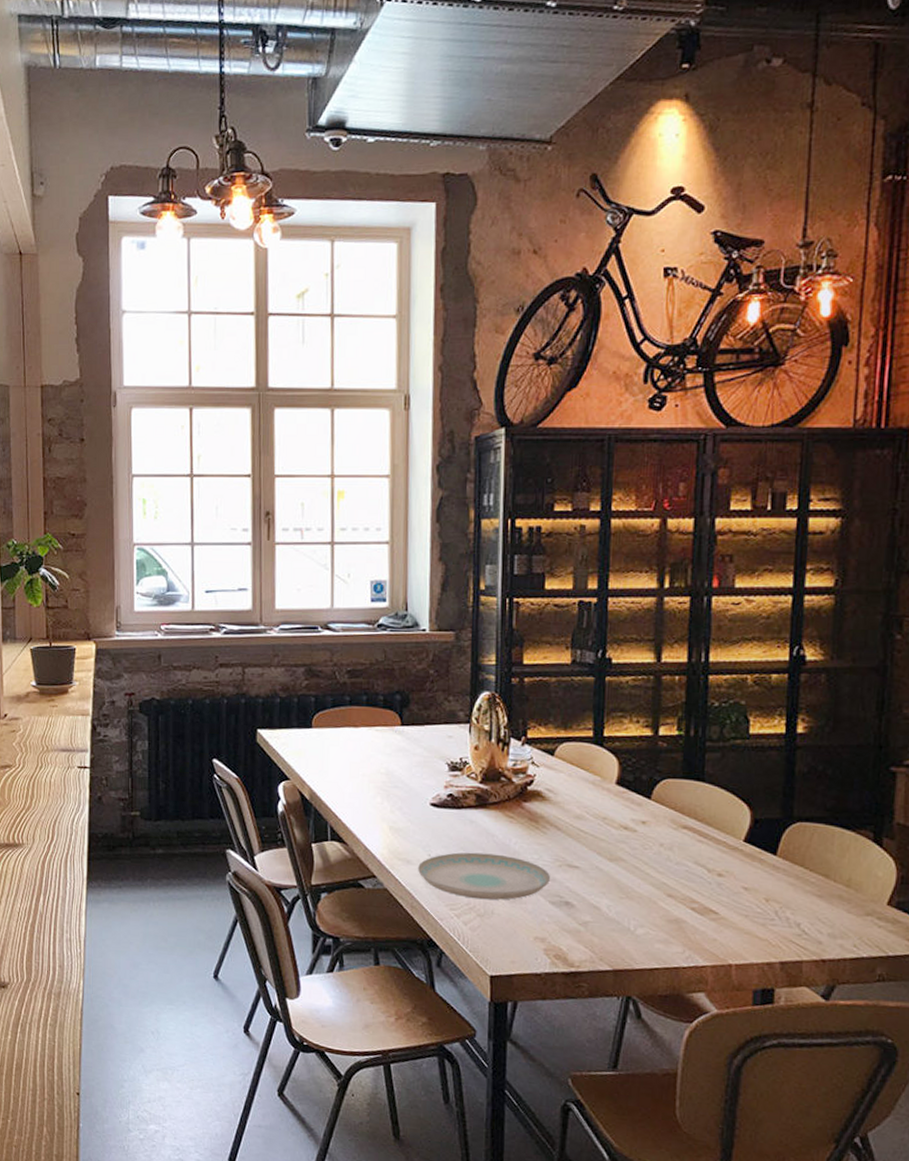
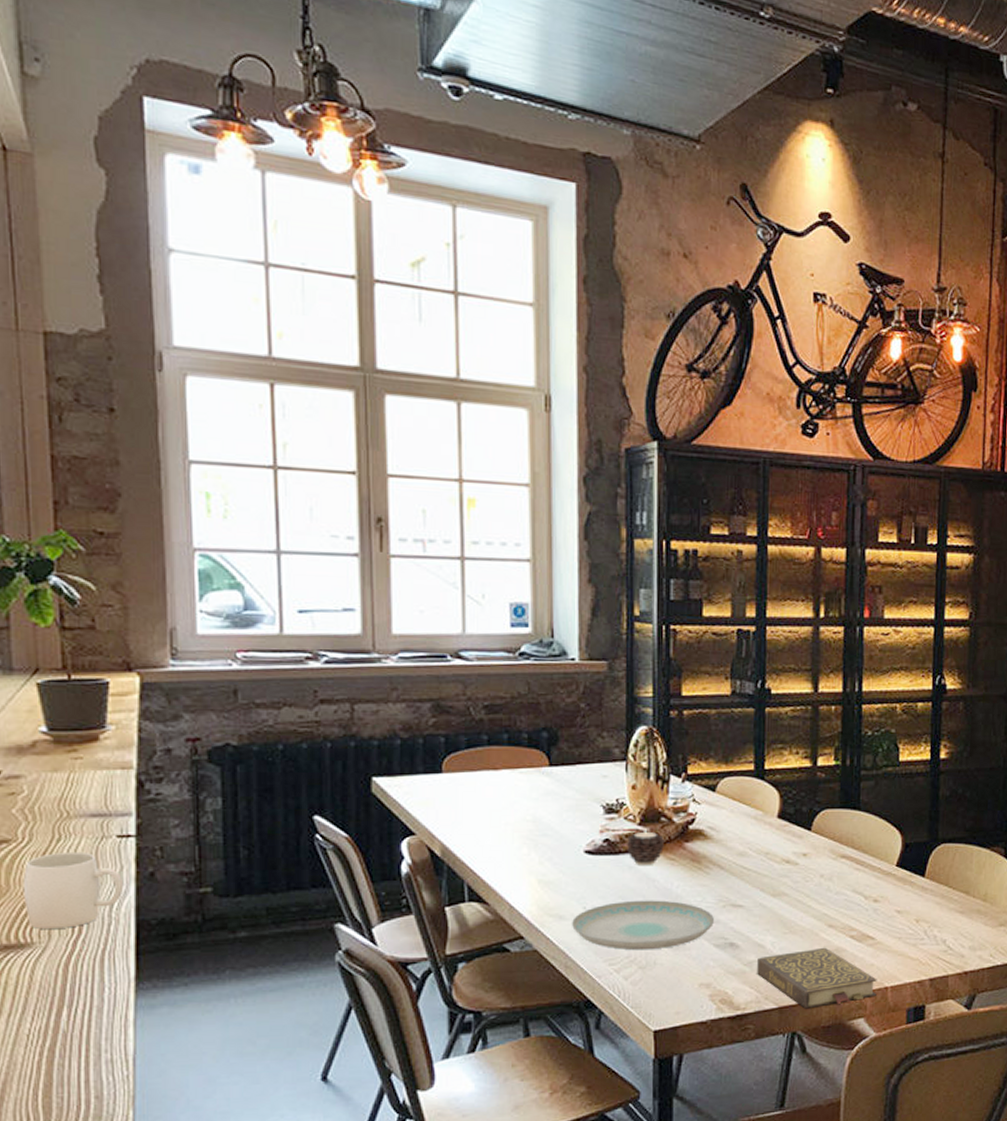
mug: none [18,777,81,835] -> present [22,851,124,930]
candle: none [468,788,503,821] -> present [626,830,664,865]
book: none [592,916,720,976] -> present [757,947,877,1009]

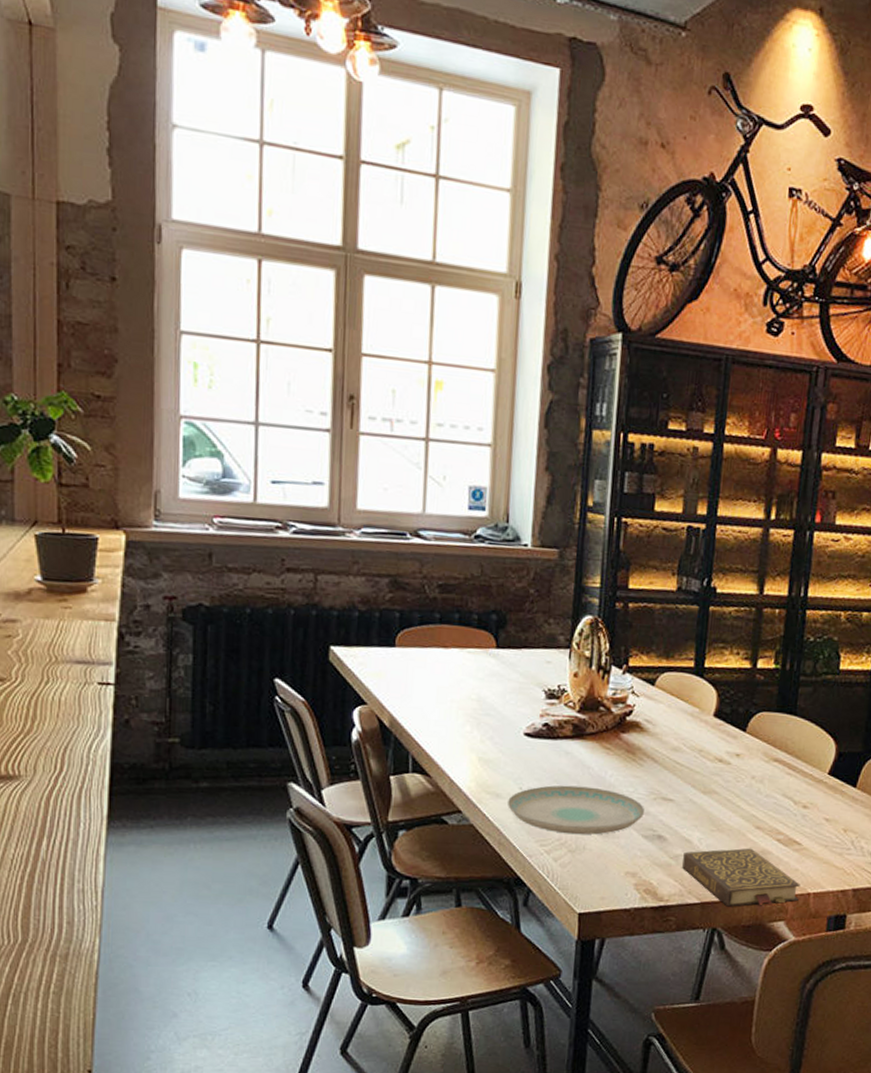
mug: present [22,851,124,930] -> none [13,694,102,765]
candle: present [626,830,664,865] -> none [564,717,601,752]

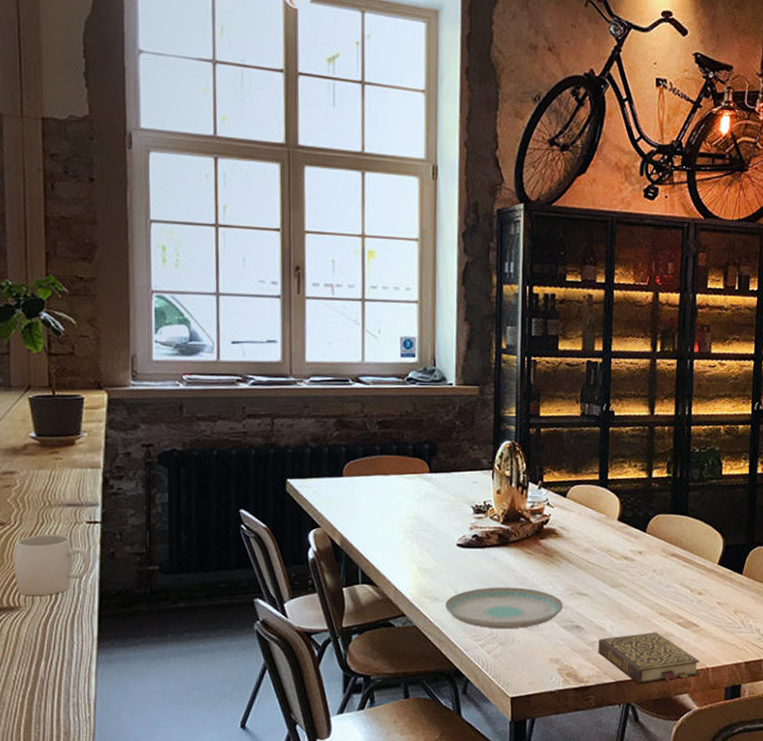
mug: none [13,694,102,765] -> present [13,533,91,597]

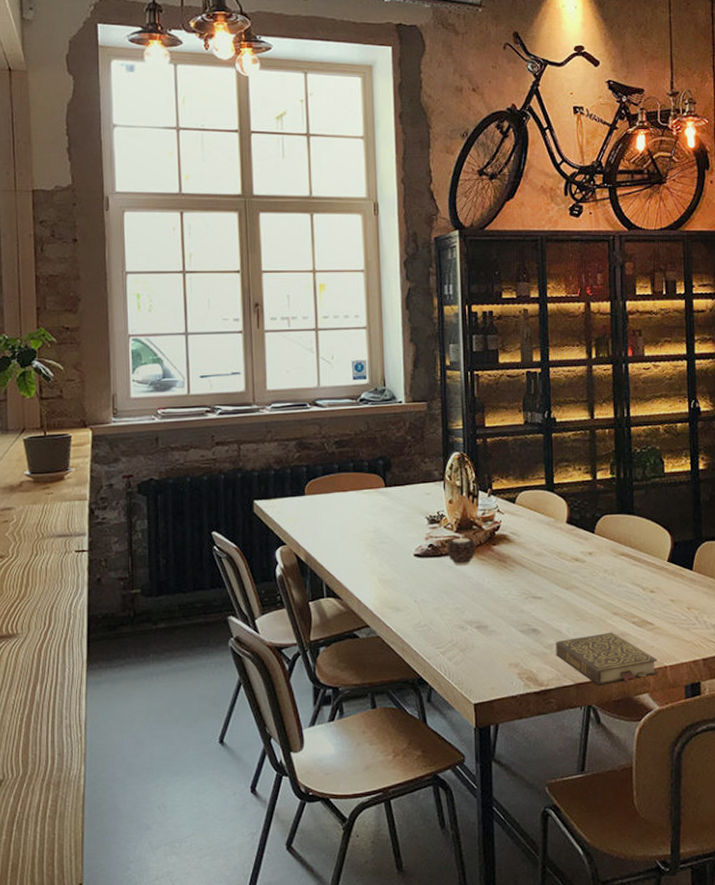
mug: present [13,533,91,597] -> none [11,563,80,624]
plate: present [445,587,563,629] -> none [406,594,519,636]
candle: none [491,528,523,558] -> present [446,536,476,565]

